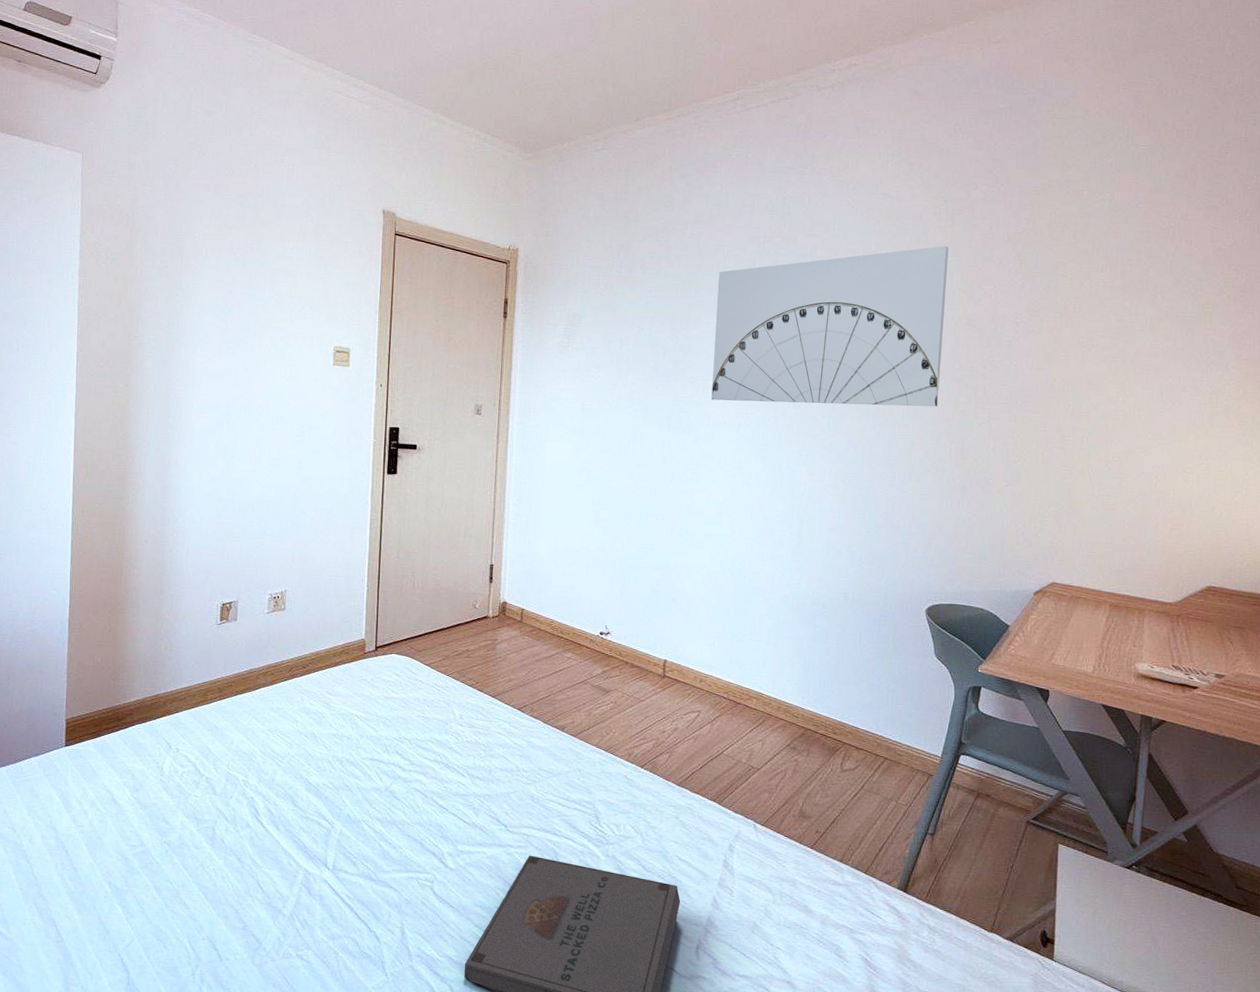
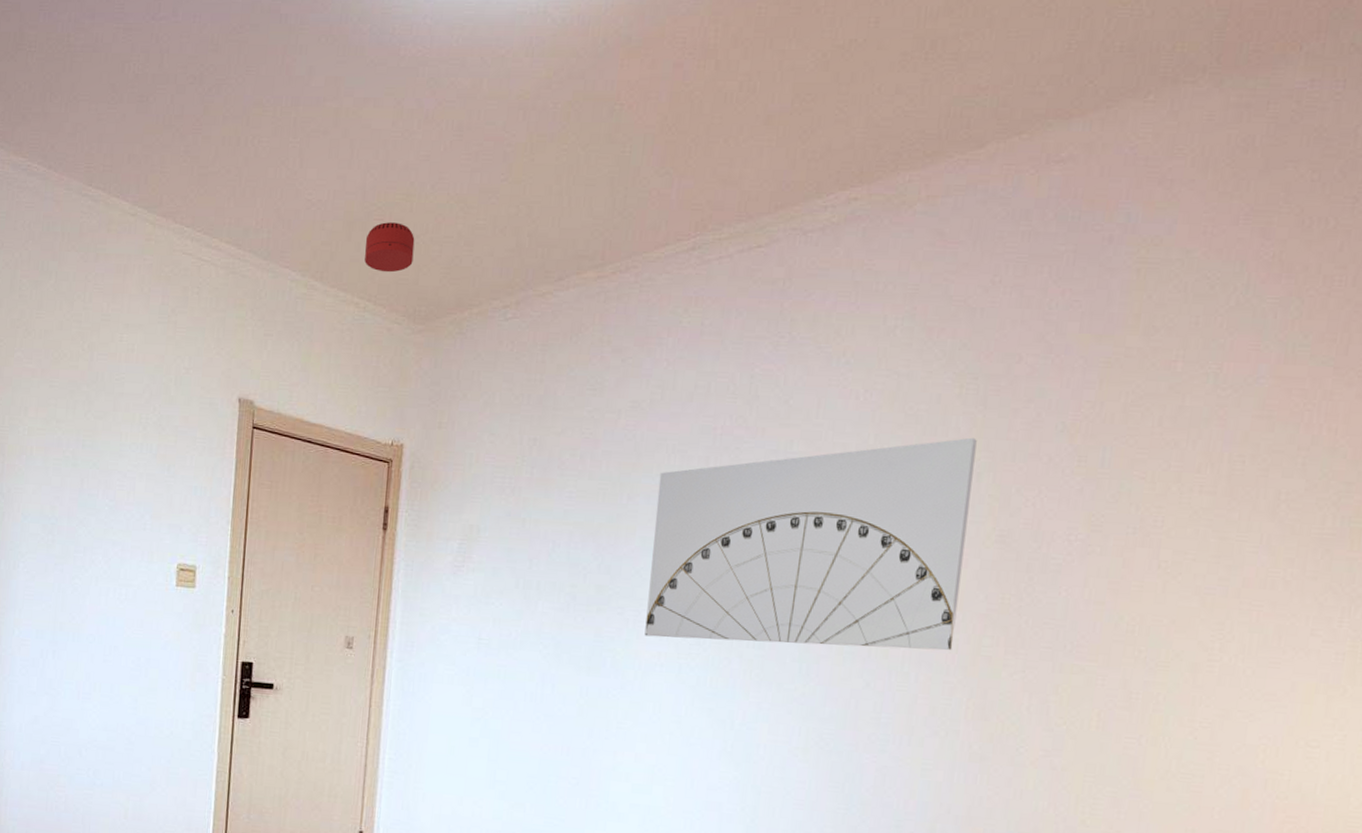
smoke detector: none [483,71,523,111] -> present [364,222,415,273]

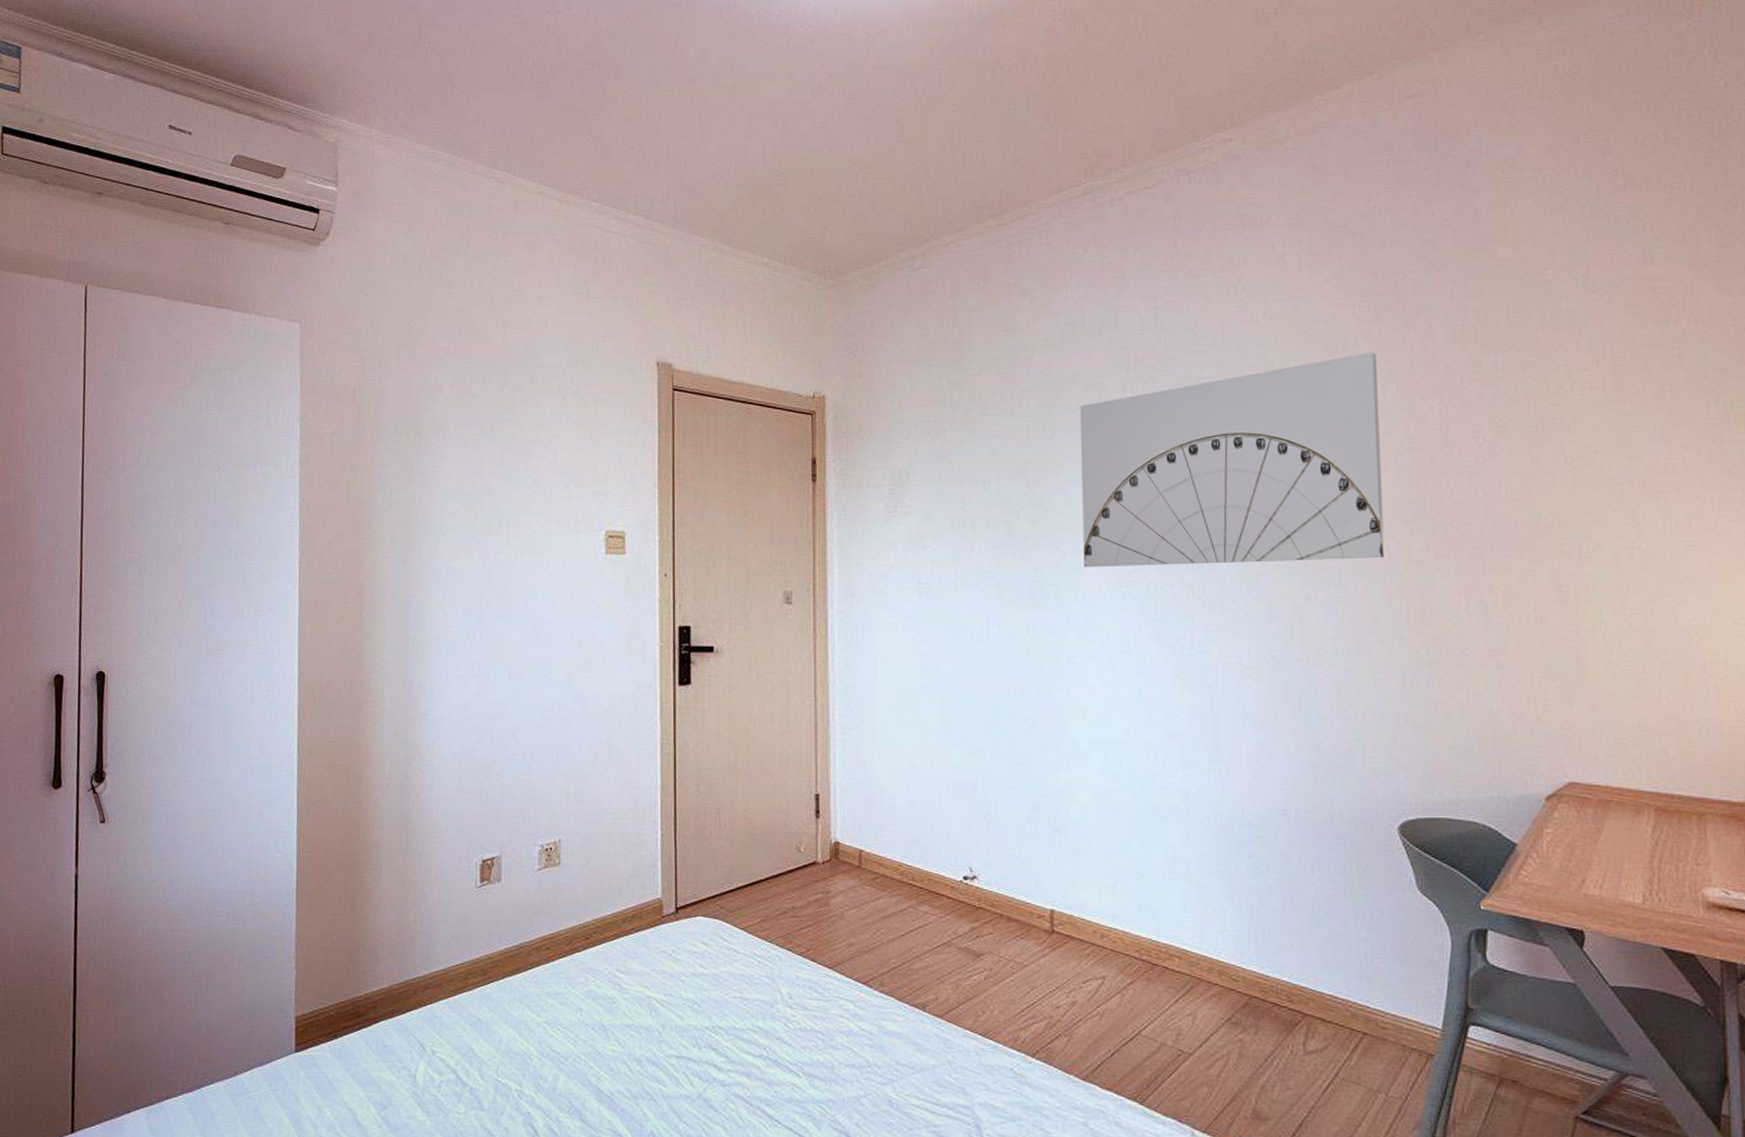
smoke detector: present [364,222,415,273] -> none [770,186,818,233]

